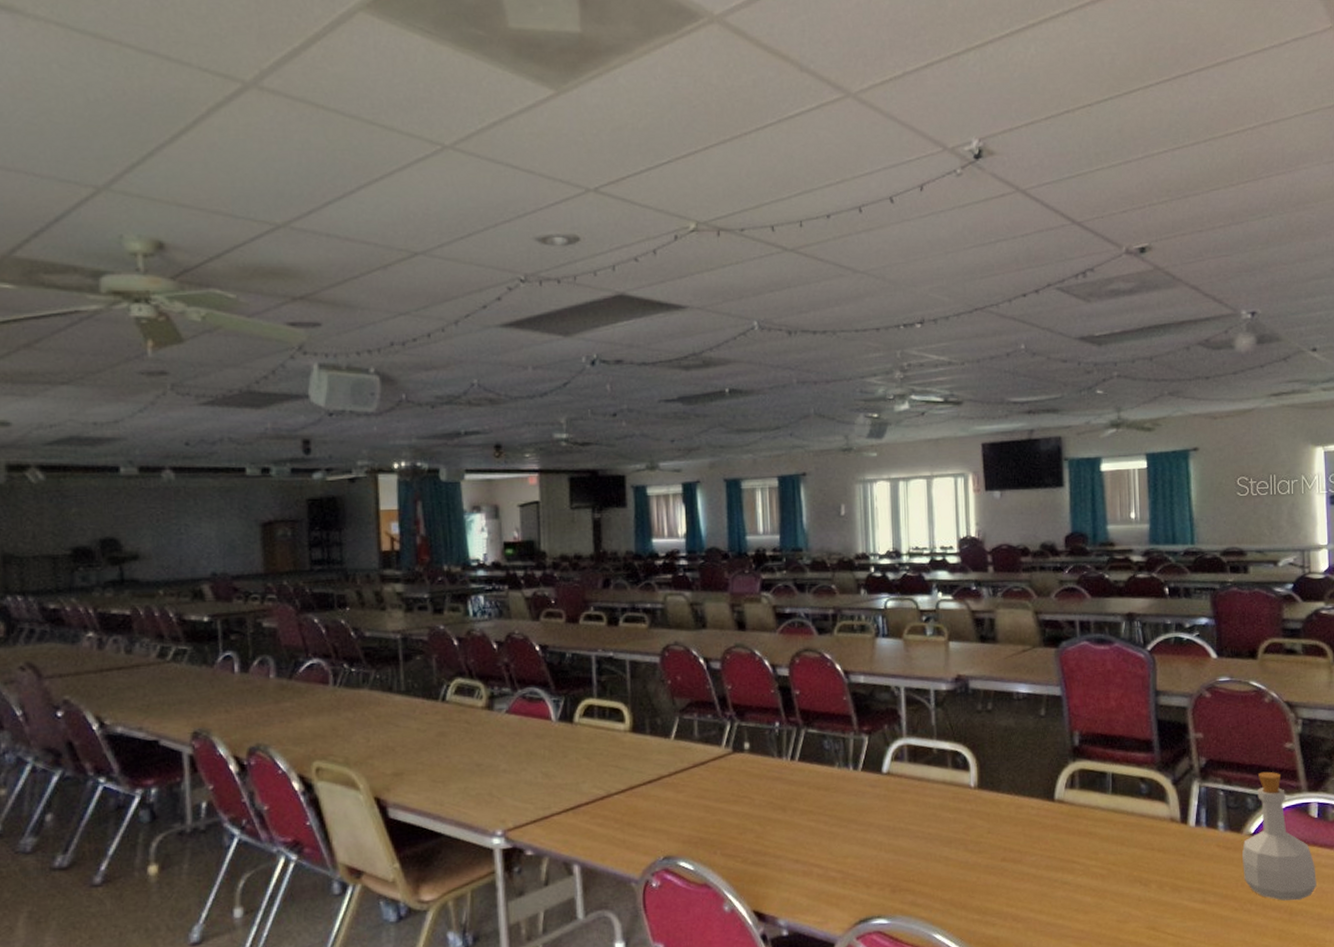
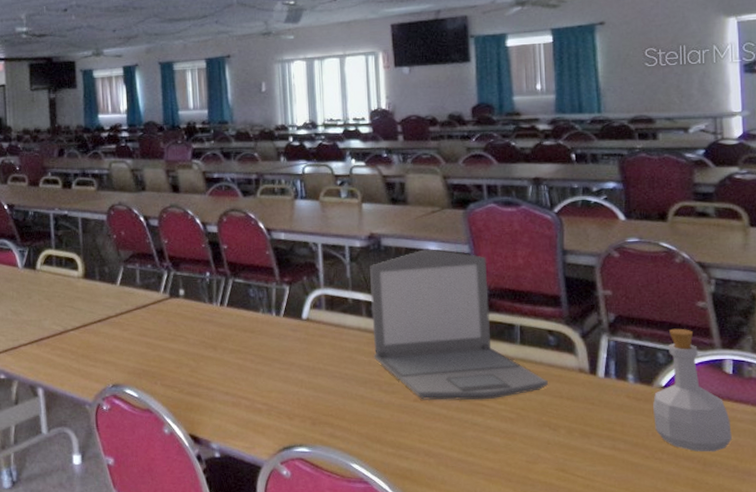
laptop: none [956,691,1139,859] -> present [370,249,548,401]

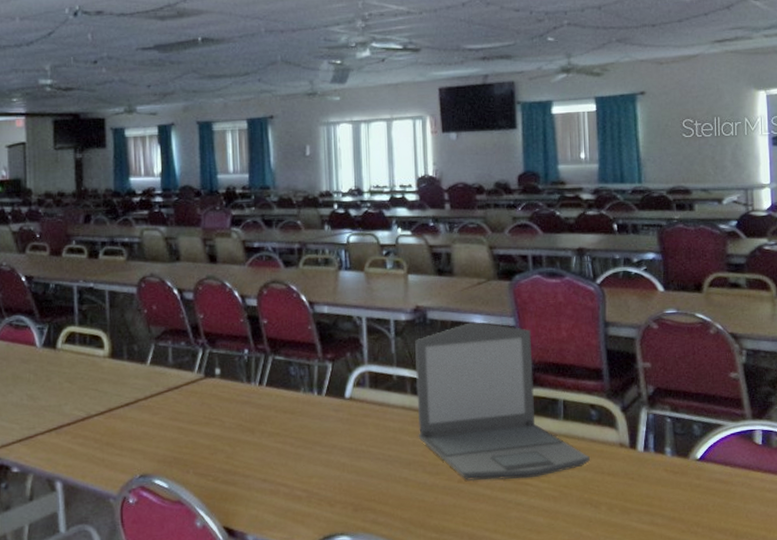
bottle: present [653,328,732,452] -> none [689,399,761,524]

